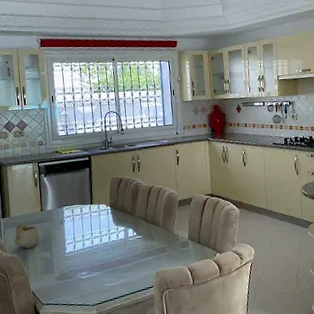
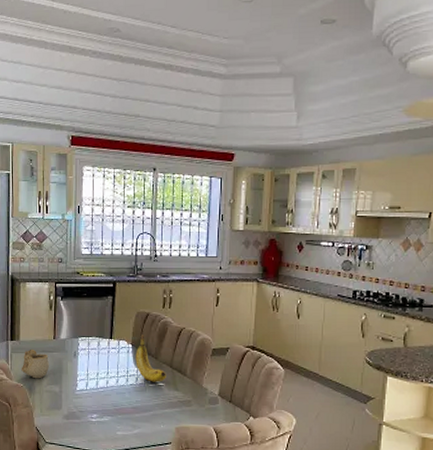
banana: none [114,196,143,237] -> present [135,333,166,382]

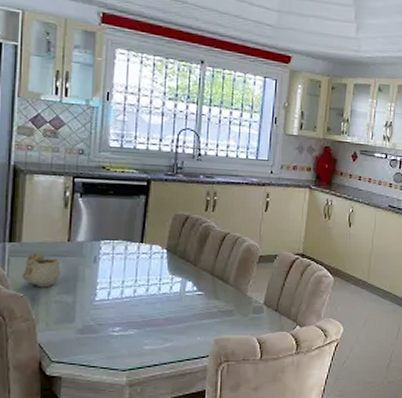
banana: present [135,333,166,382] -> none [170,238,206,291]

